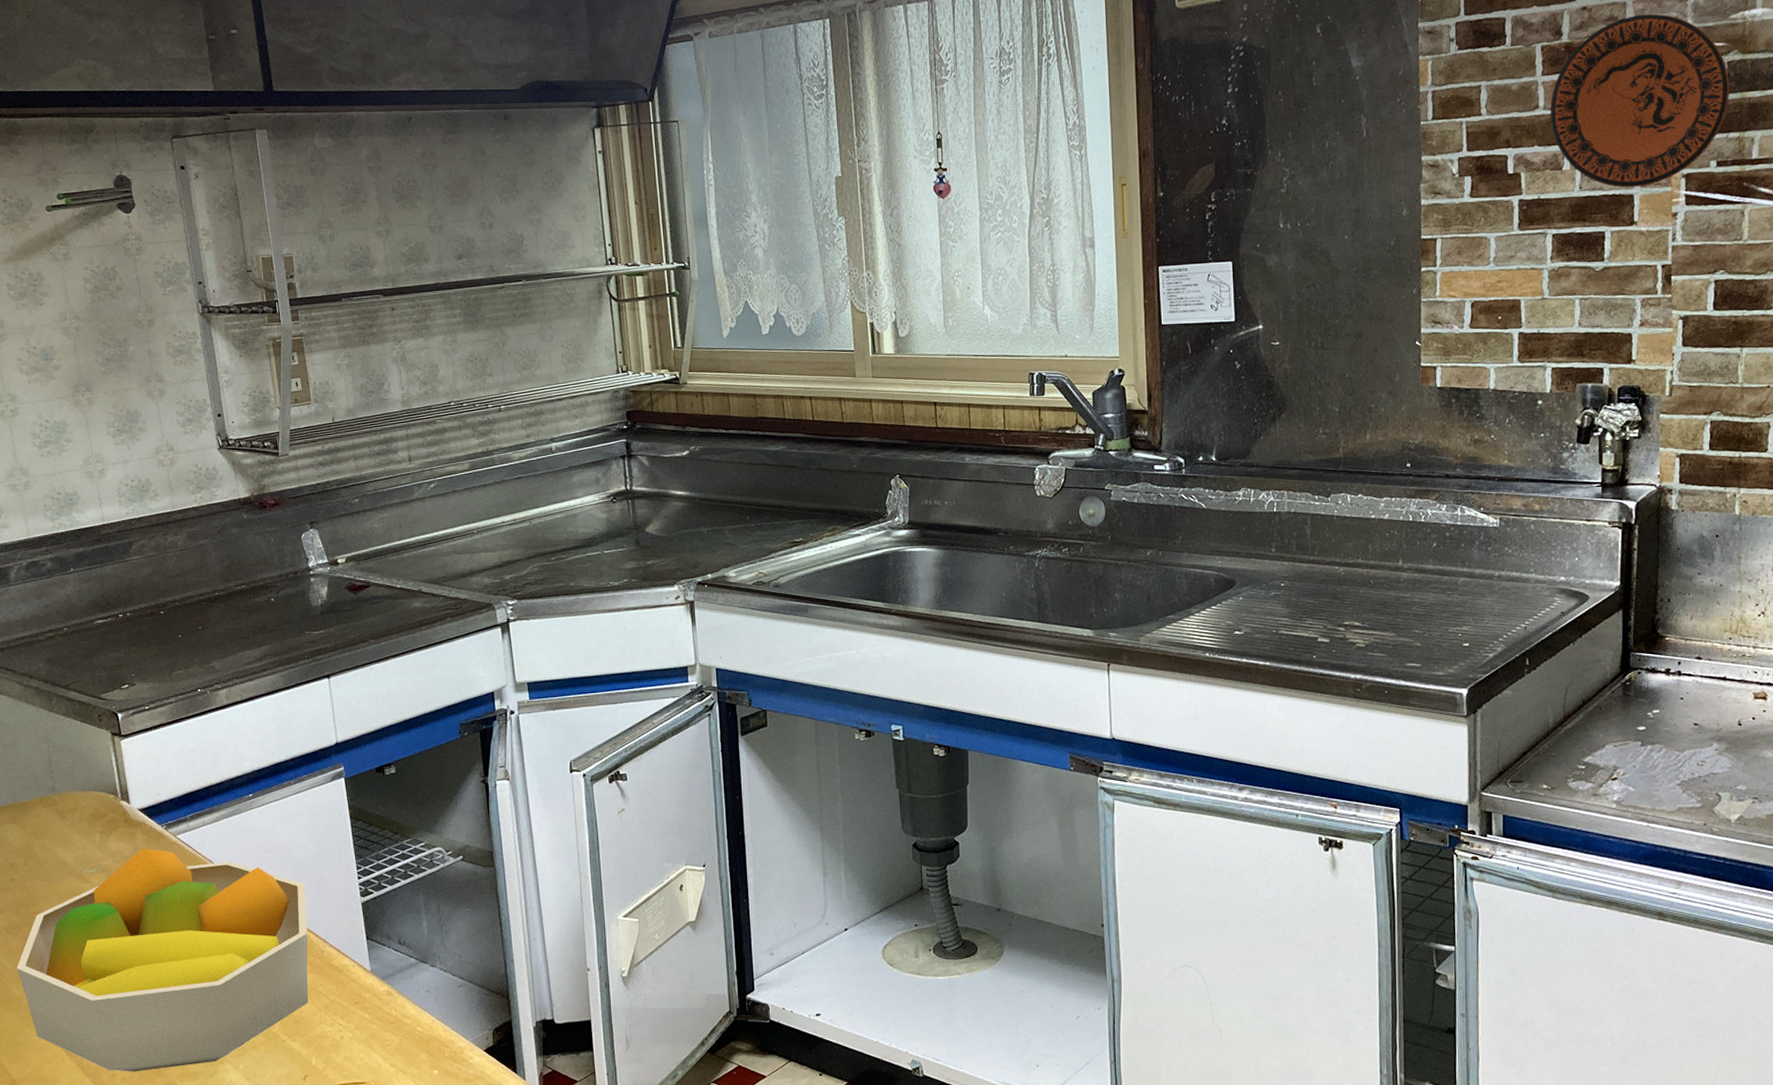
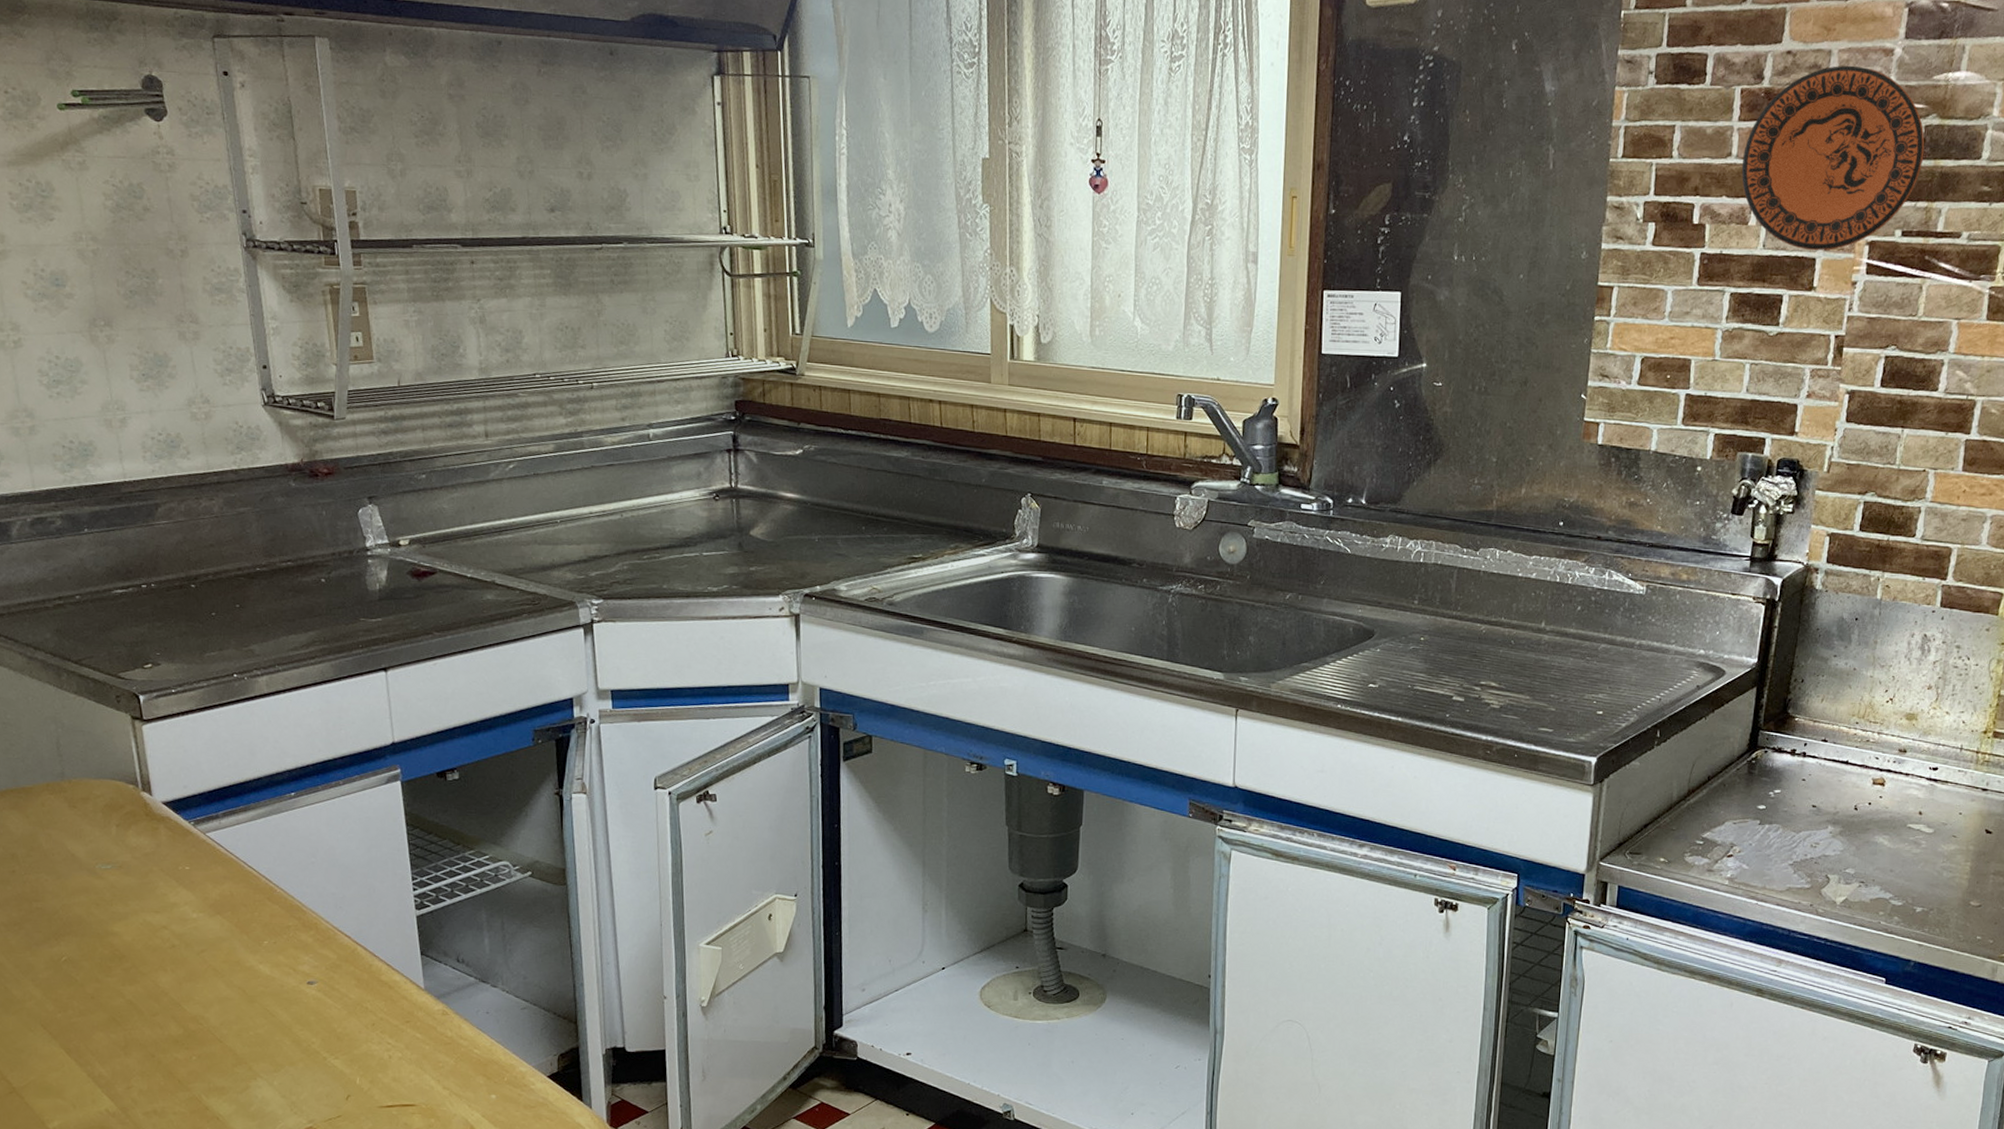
fruit bowl: present [16,848,309,1072] -> none [17,845,354,1085]

